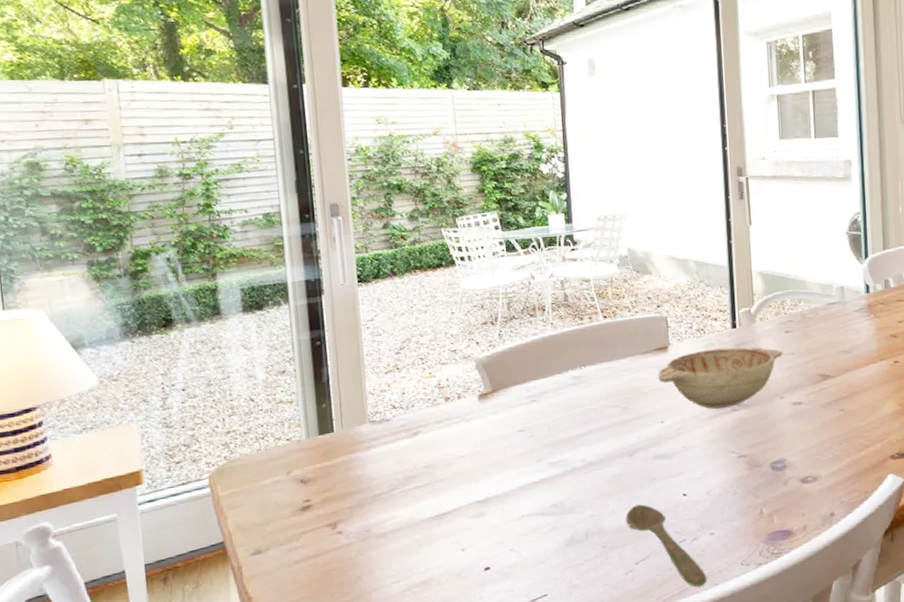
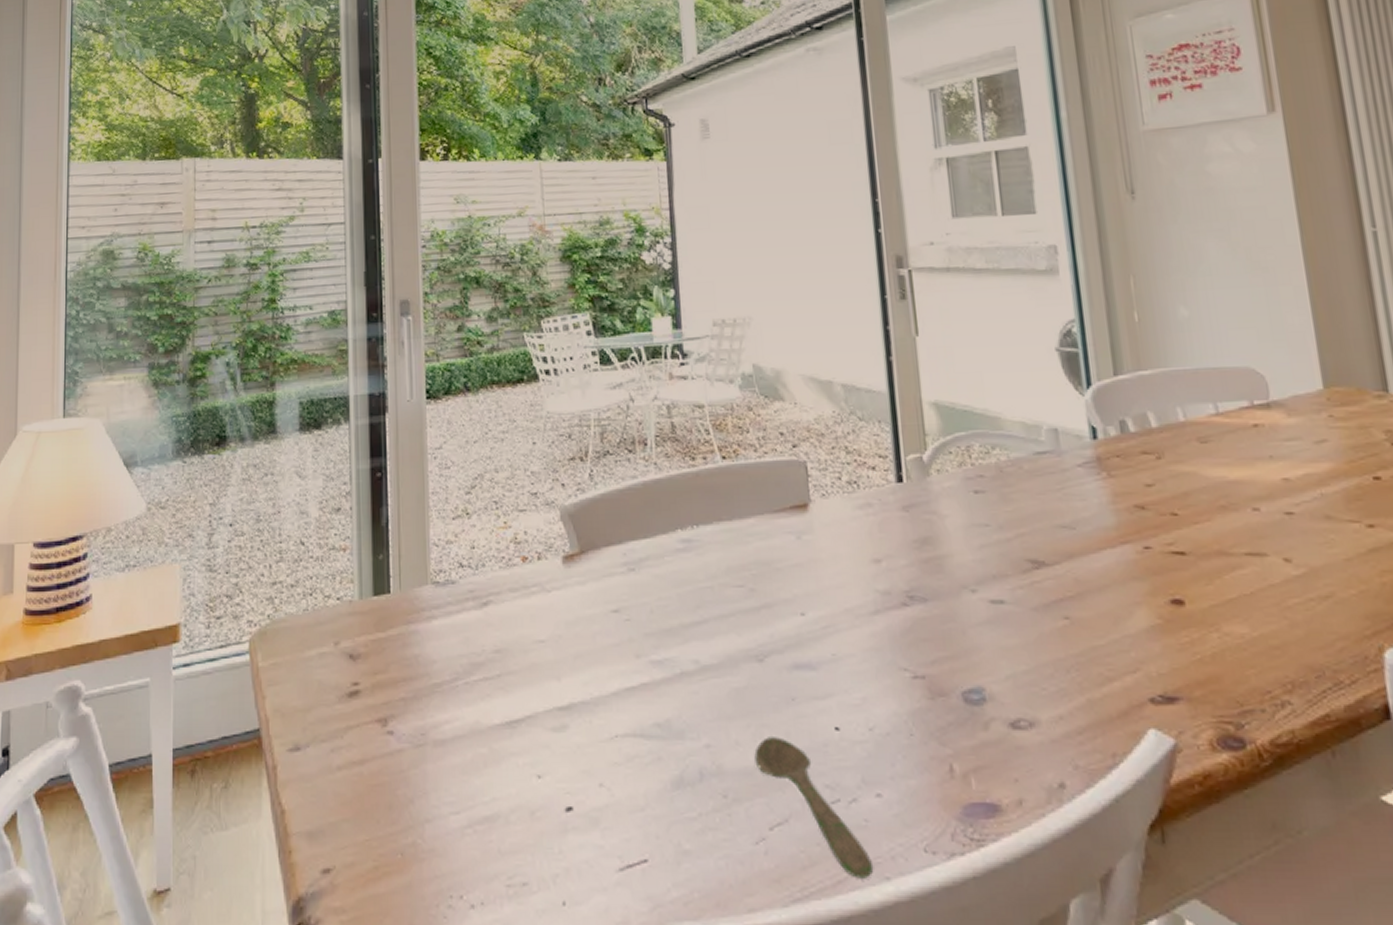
decorative bowl: present [658,347,784,409] -> none [796,510,973,600]

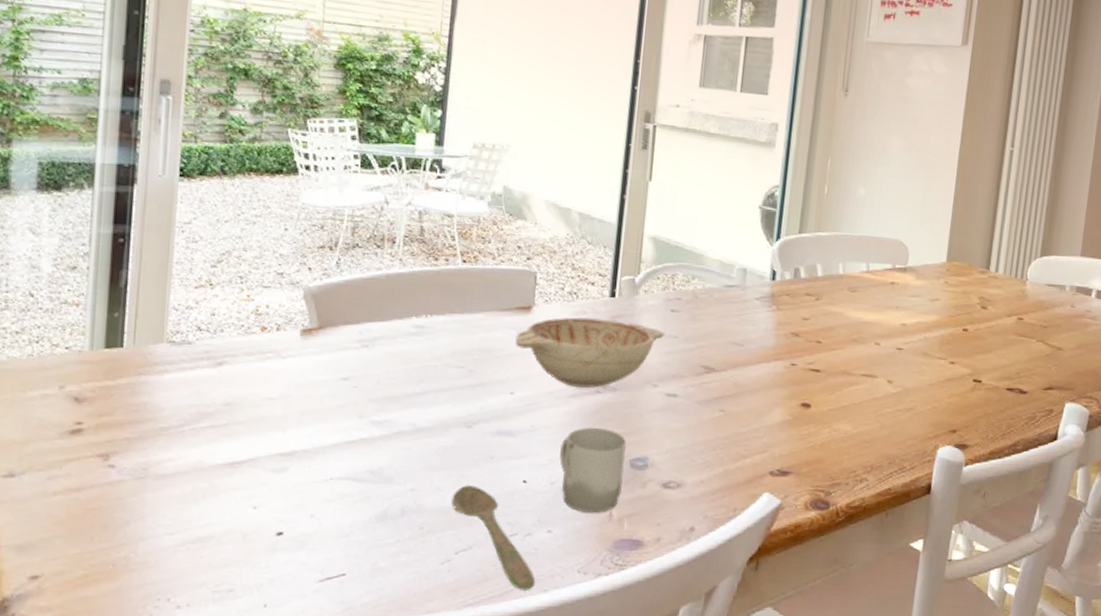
decorative bowl: none [796,510,973,600] -> present [515,317,666,388]
cup: none [872,651,959,767] -> present [559,427,626,513]

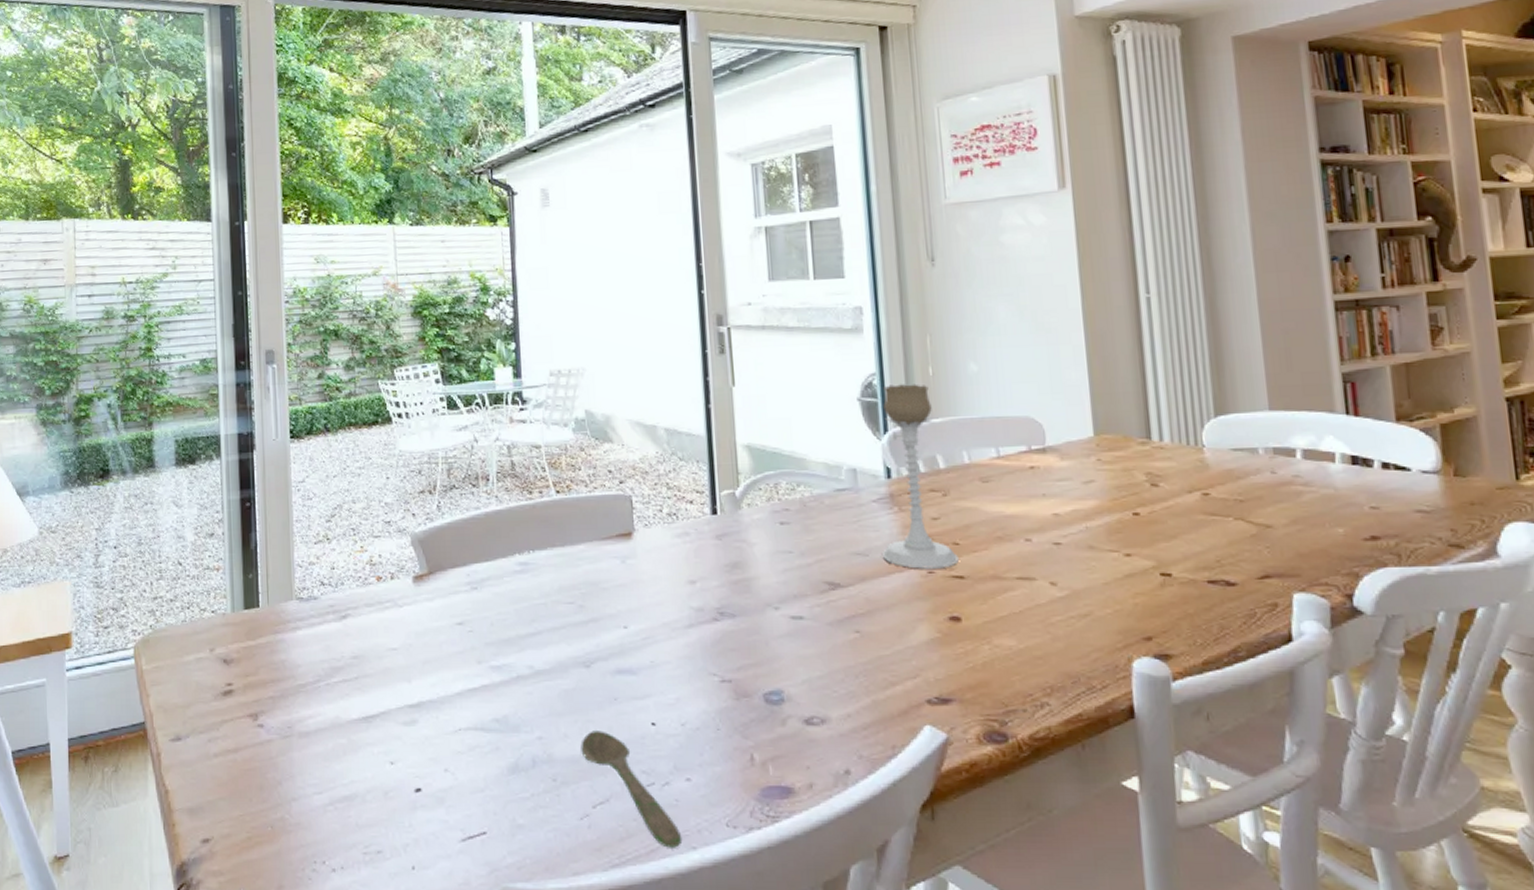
decorative bowl: present [515,317,666,388] -> none [620,539,778,616]
cup: present [559,427,626,513] -> none [685,659,760,756]
candle holder: none [754,197,822,362] -> present [881,384,959,569]

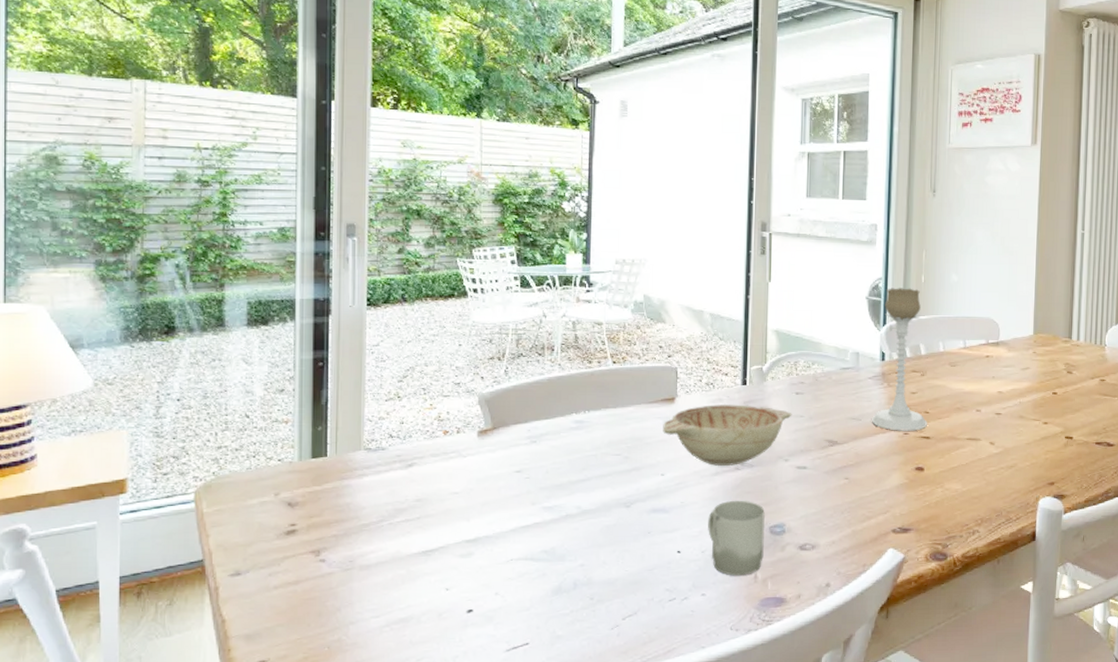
spoon: present [581,731,683,848] -> none [616,558,694,648]
decorative bowl: none [620,539,778,616] -> present [663,405,792,466]
cup: none [685,659,760,756] -> present [708,500,765,576]

